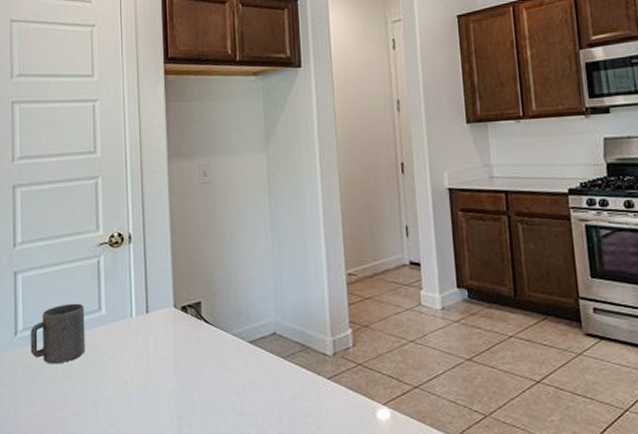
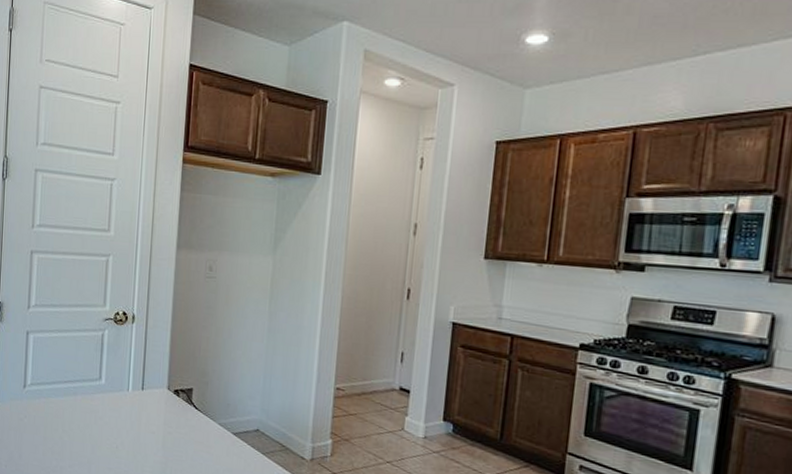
mug: present [30,303,85,364] -> none [36,368,87,420]

